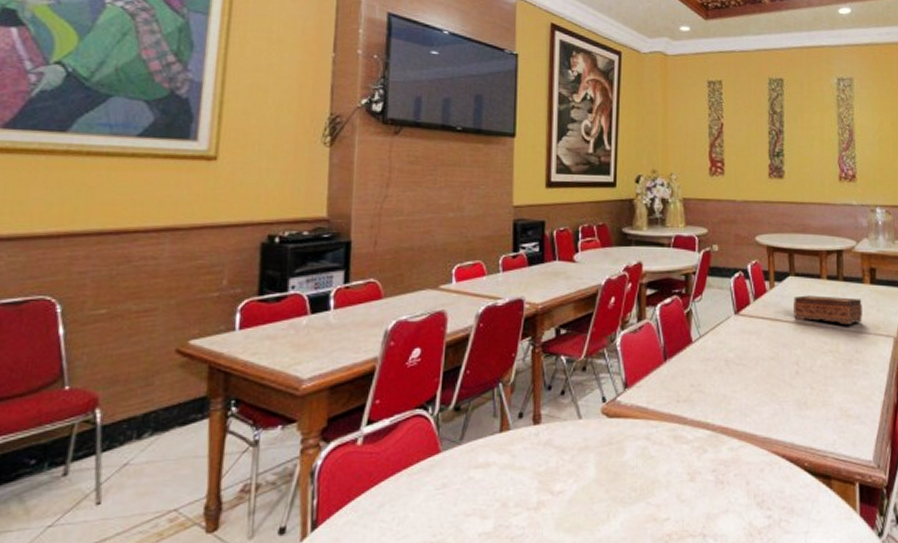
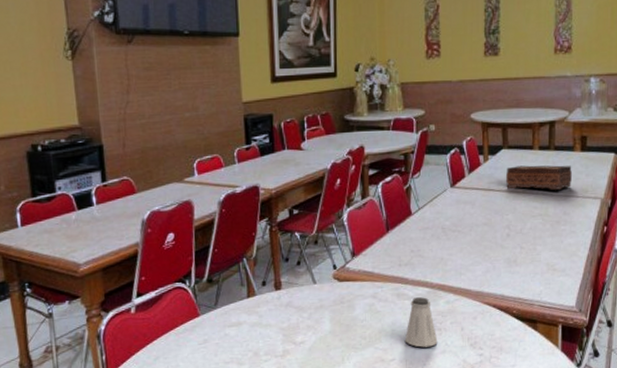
saltshaker: none [681,441,720,505] -> present [404,297,438,348]

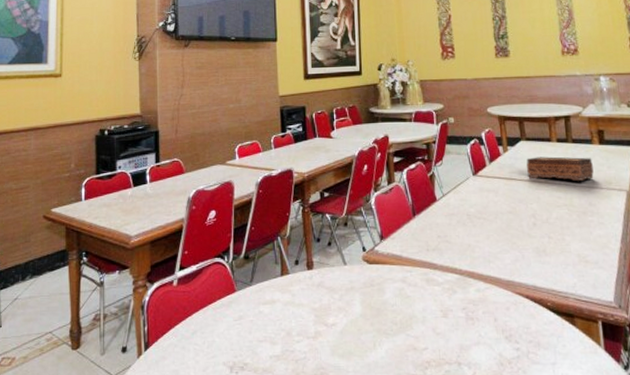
saltshaker: present [404,297,438,348] -> none [436,284,471,337]

